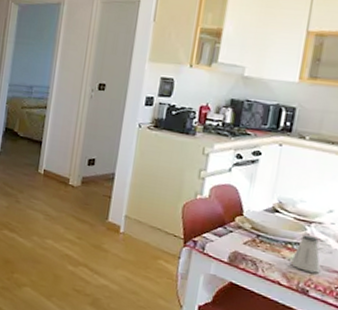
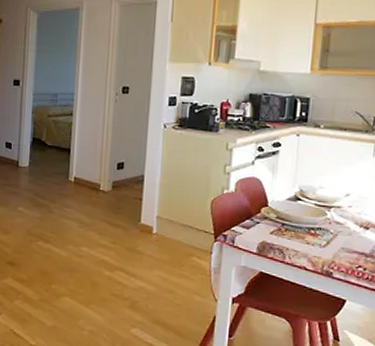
saltshaker: present [291,234,321,274] -> none [315,219,342,255]

